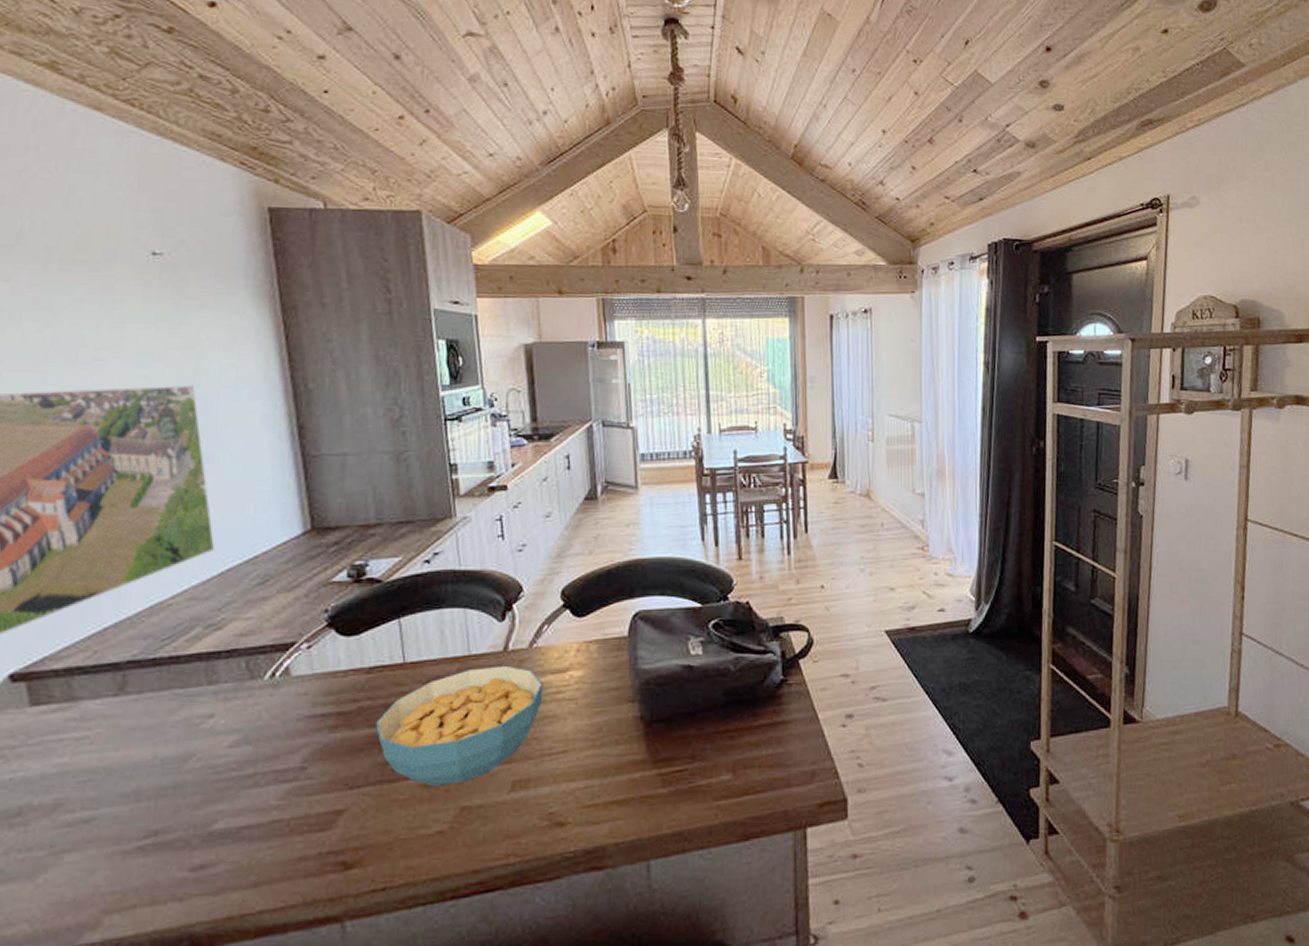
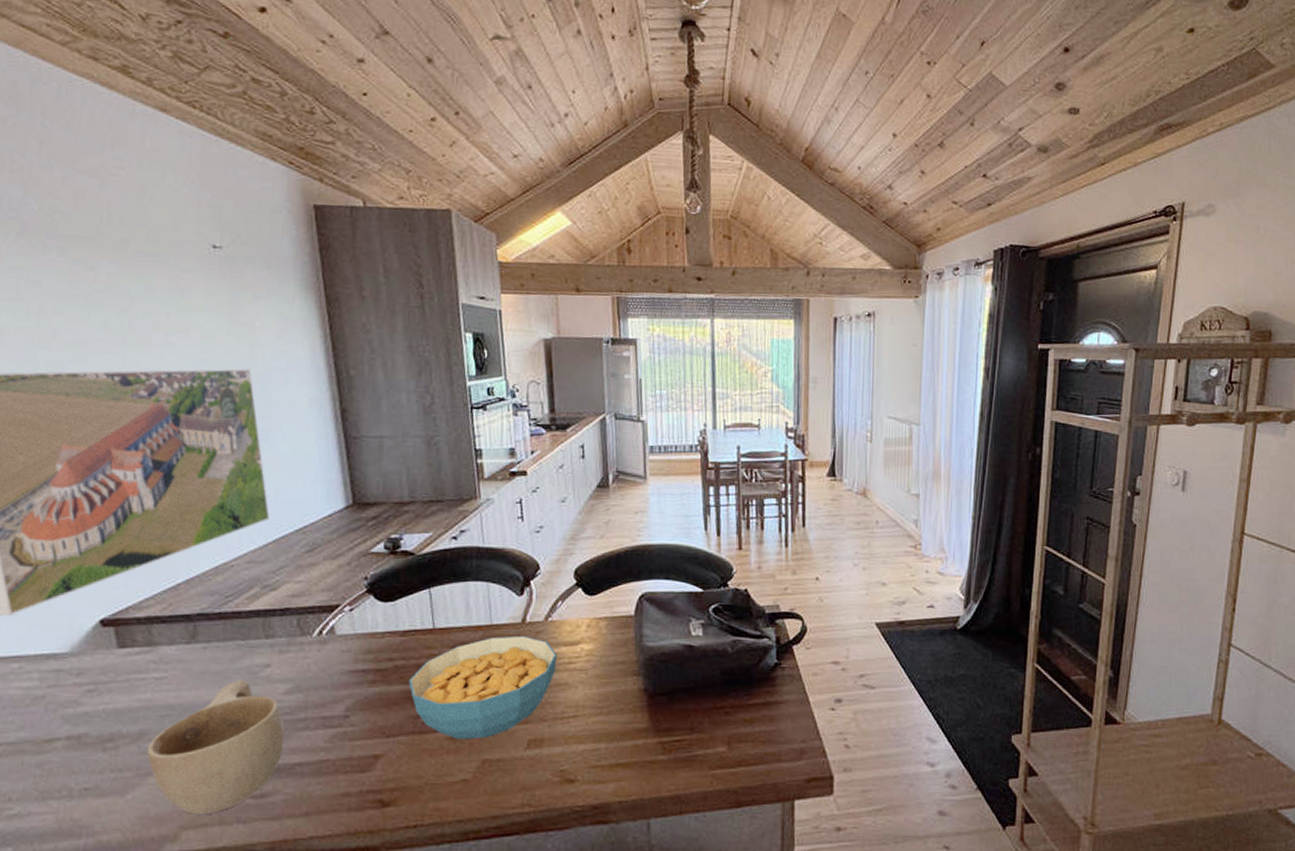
cup: none [63,733,231,896] -> present [147,679,285,815]

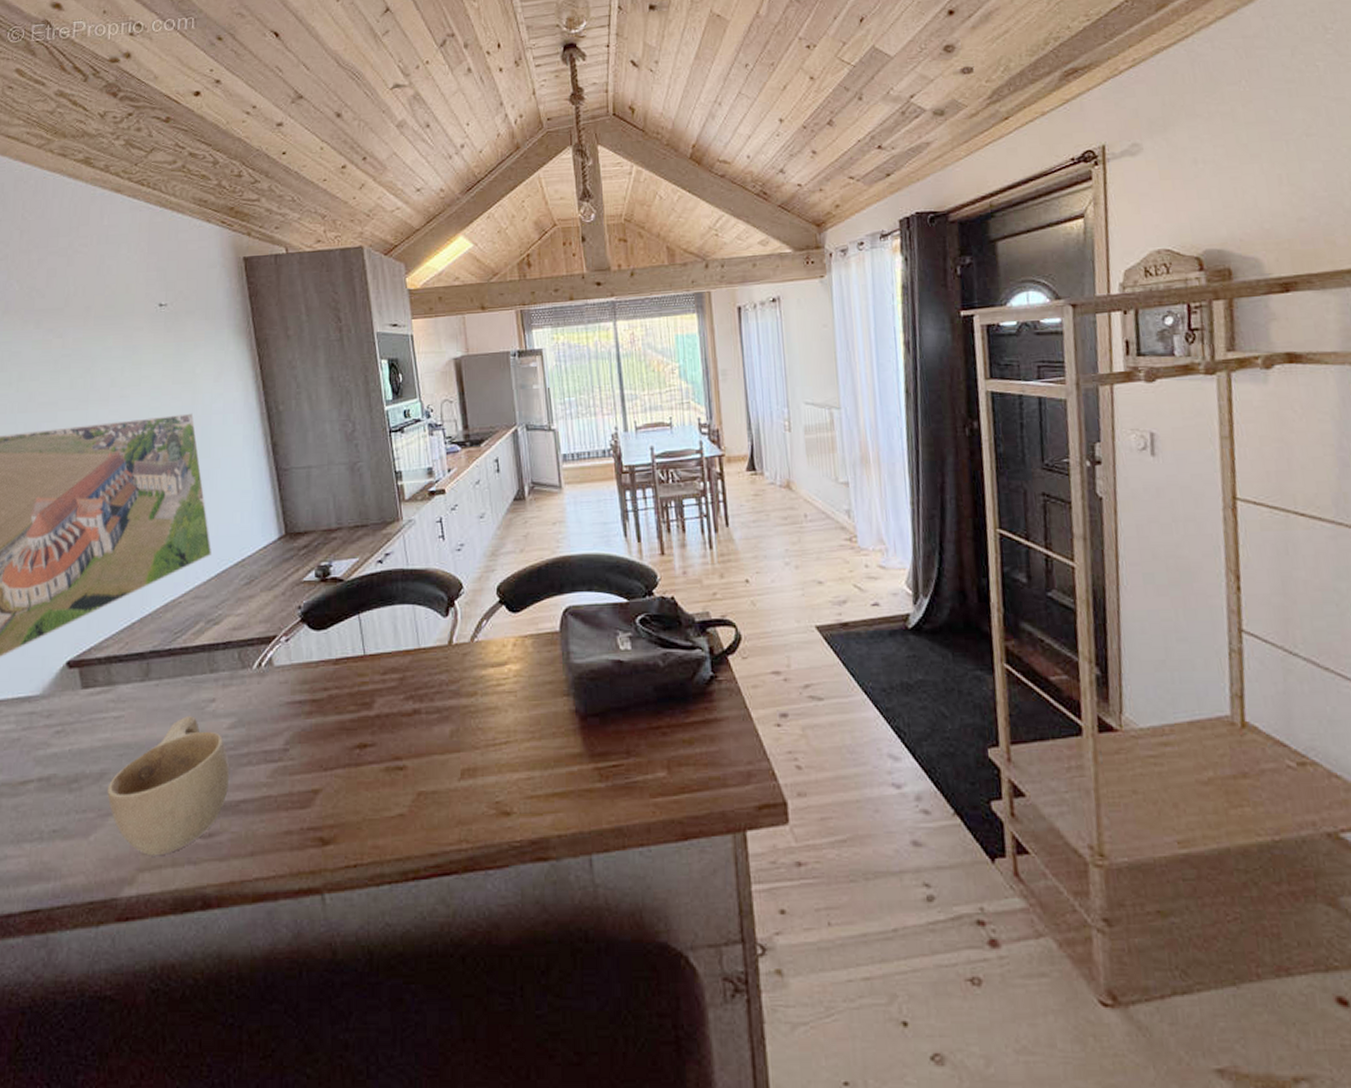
cereal bowl: present [409,635,557,739] -> none [343,658,485,771]

